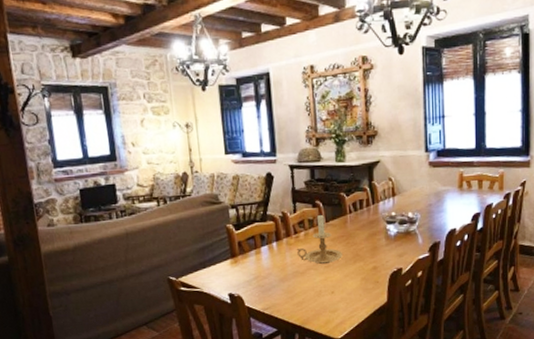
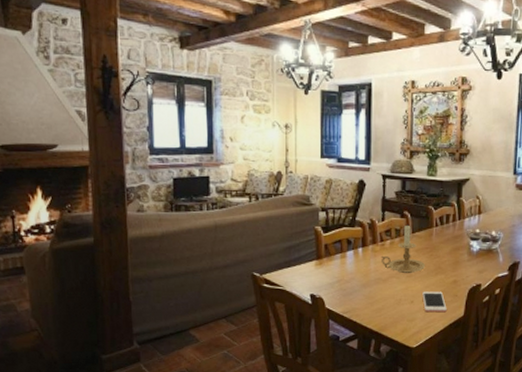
cell phone: none [342,279,369,301] -> present [422,291,447,312]

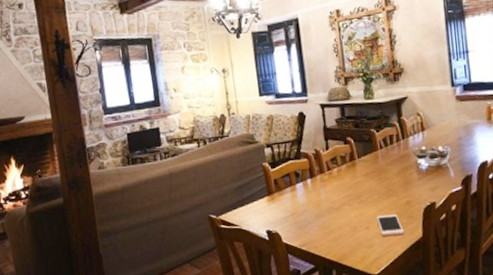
candle holder: present [381,225,426,273] -> none [330,150,377,200]

